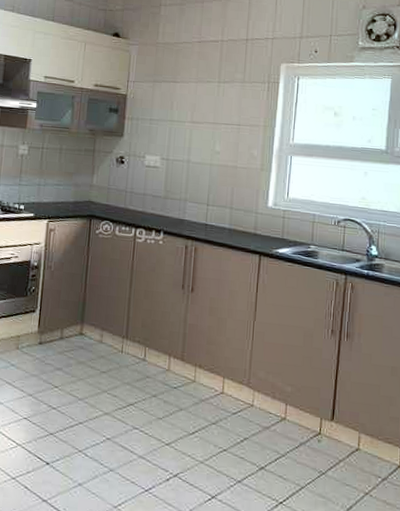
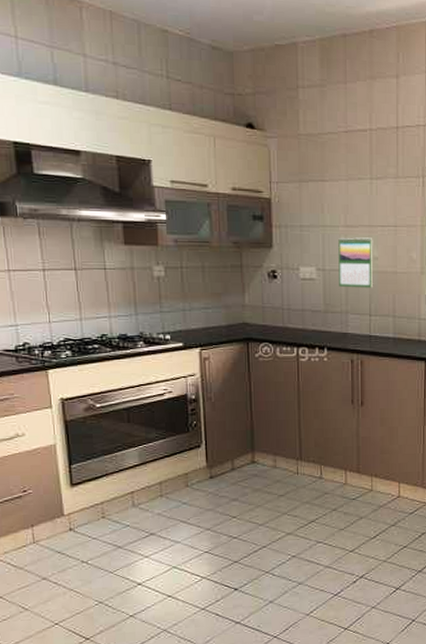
calendar: none [180,132,217,180] -> present [338,237,373,288]

